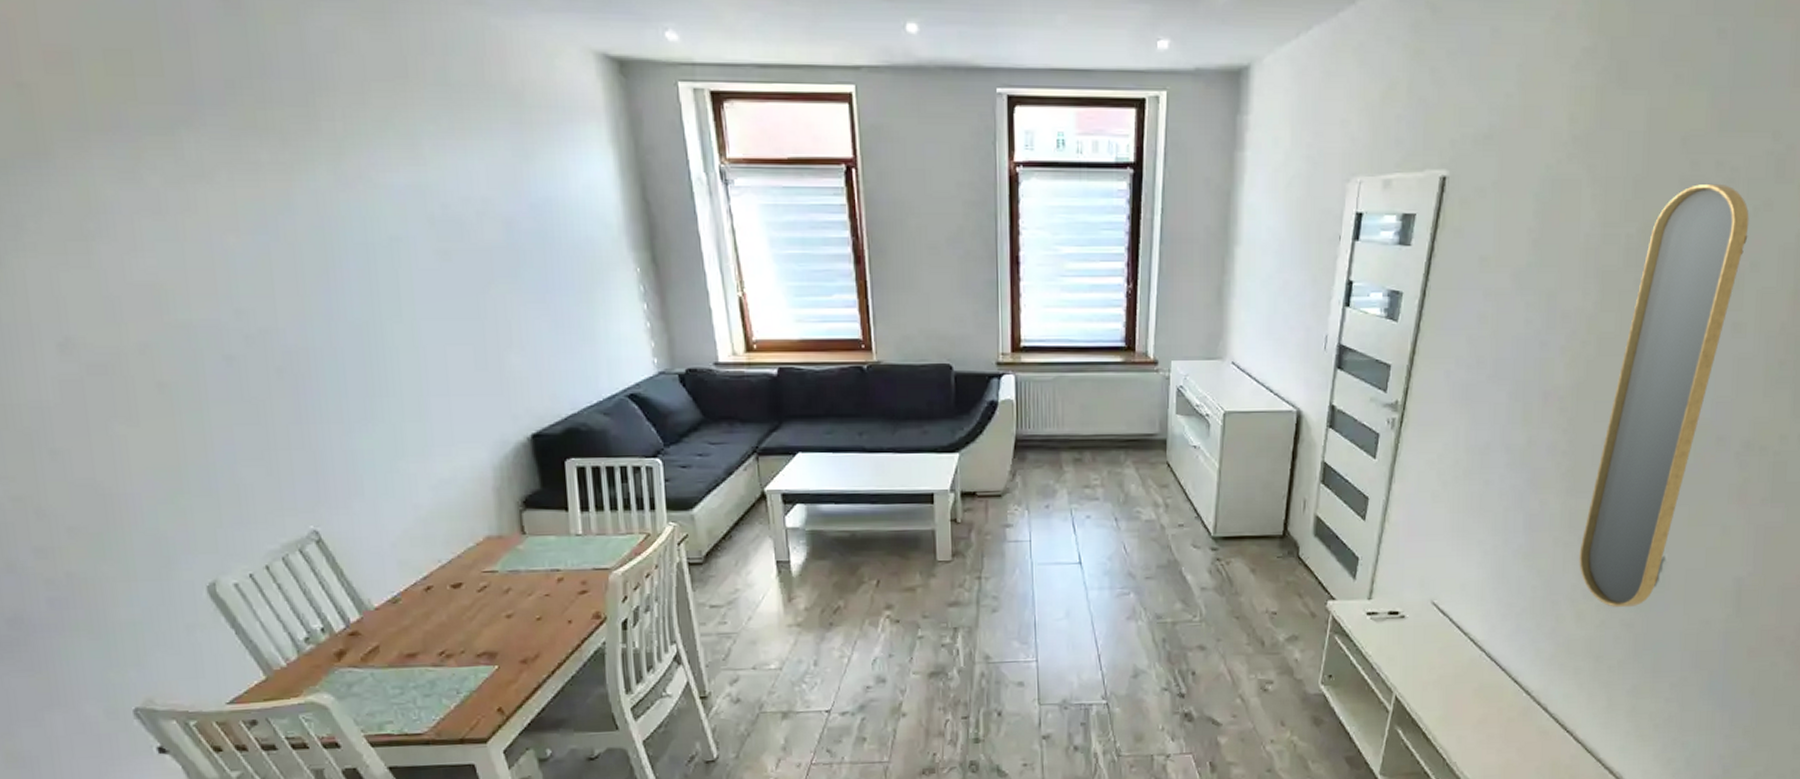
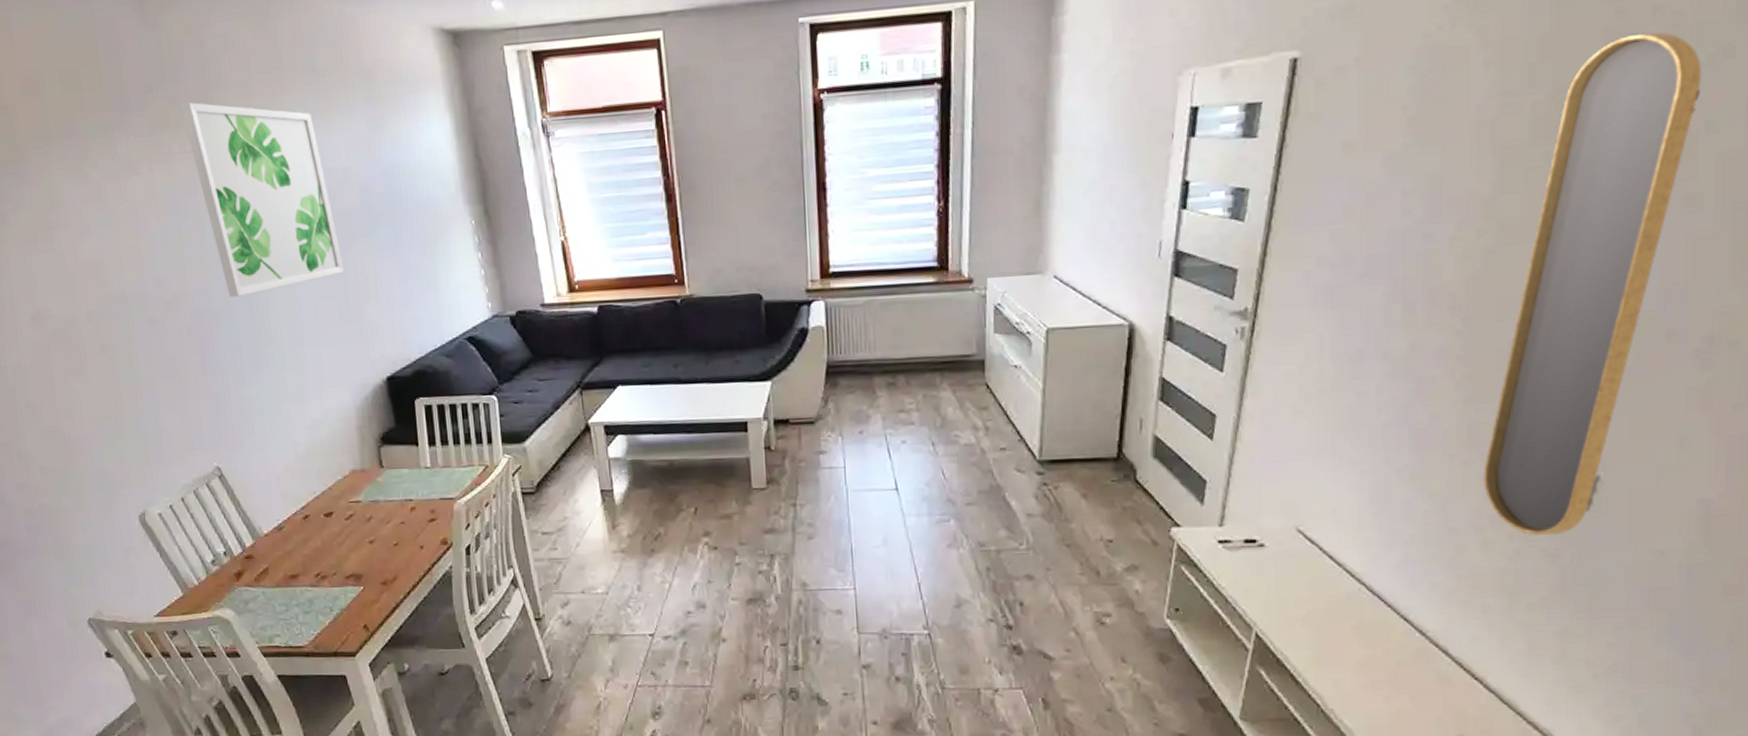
wall art: none [272,104,482,336] -> present [180,102,345,297]

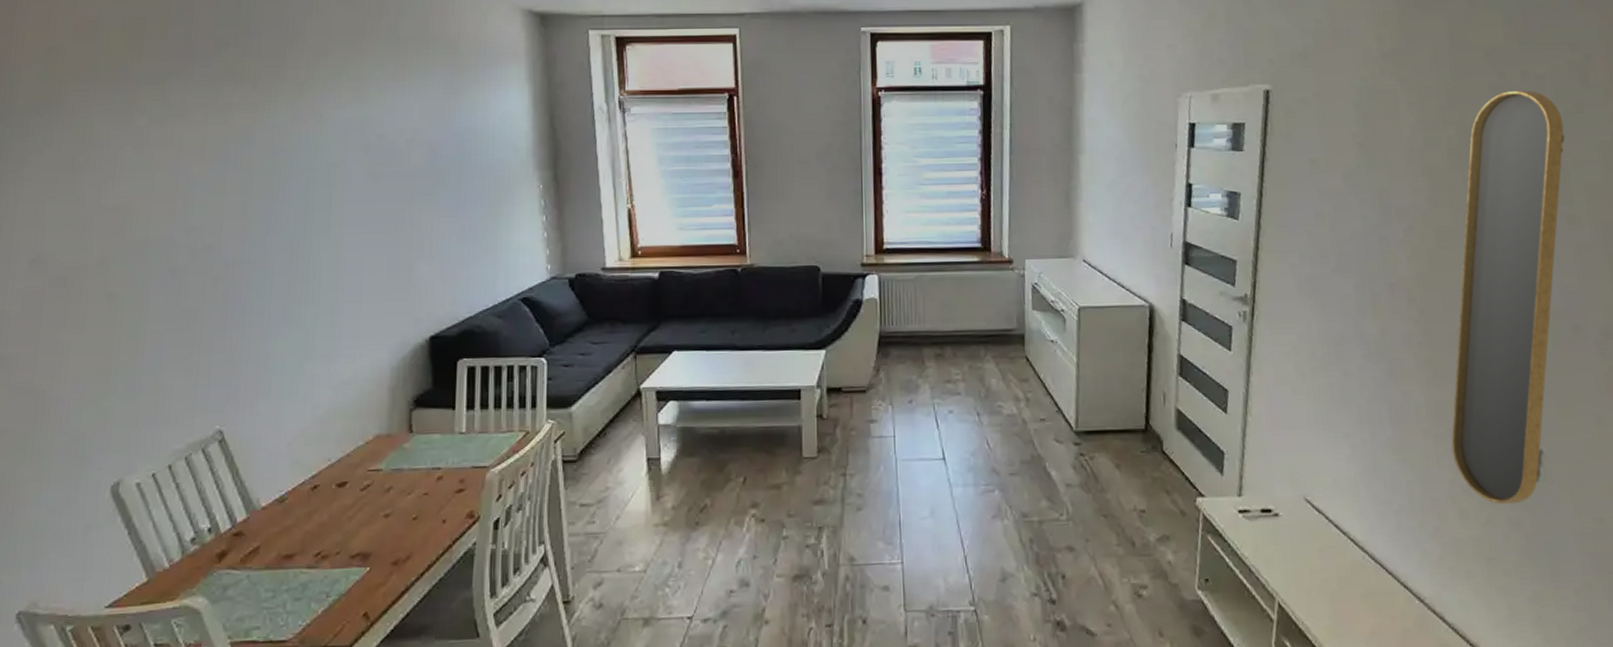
wall art: present [180,102,345,297] -> none [249,57,400,249]

